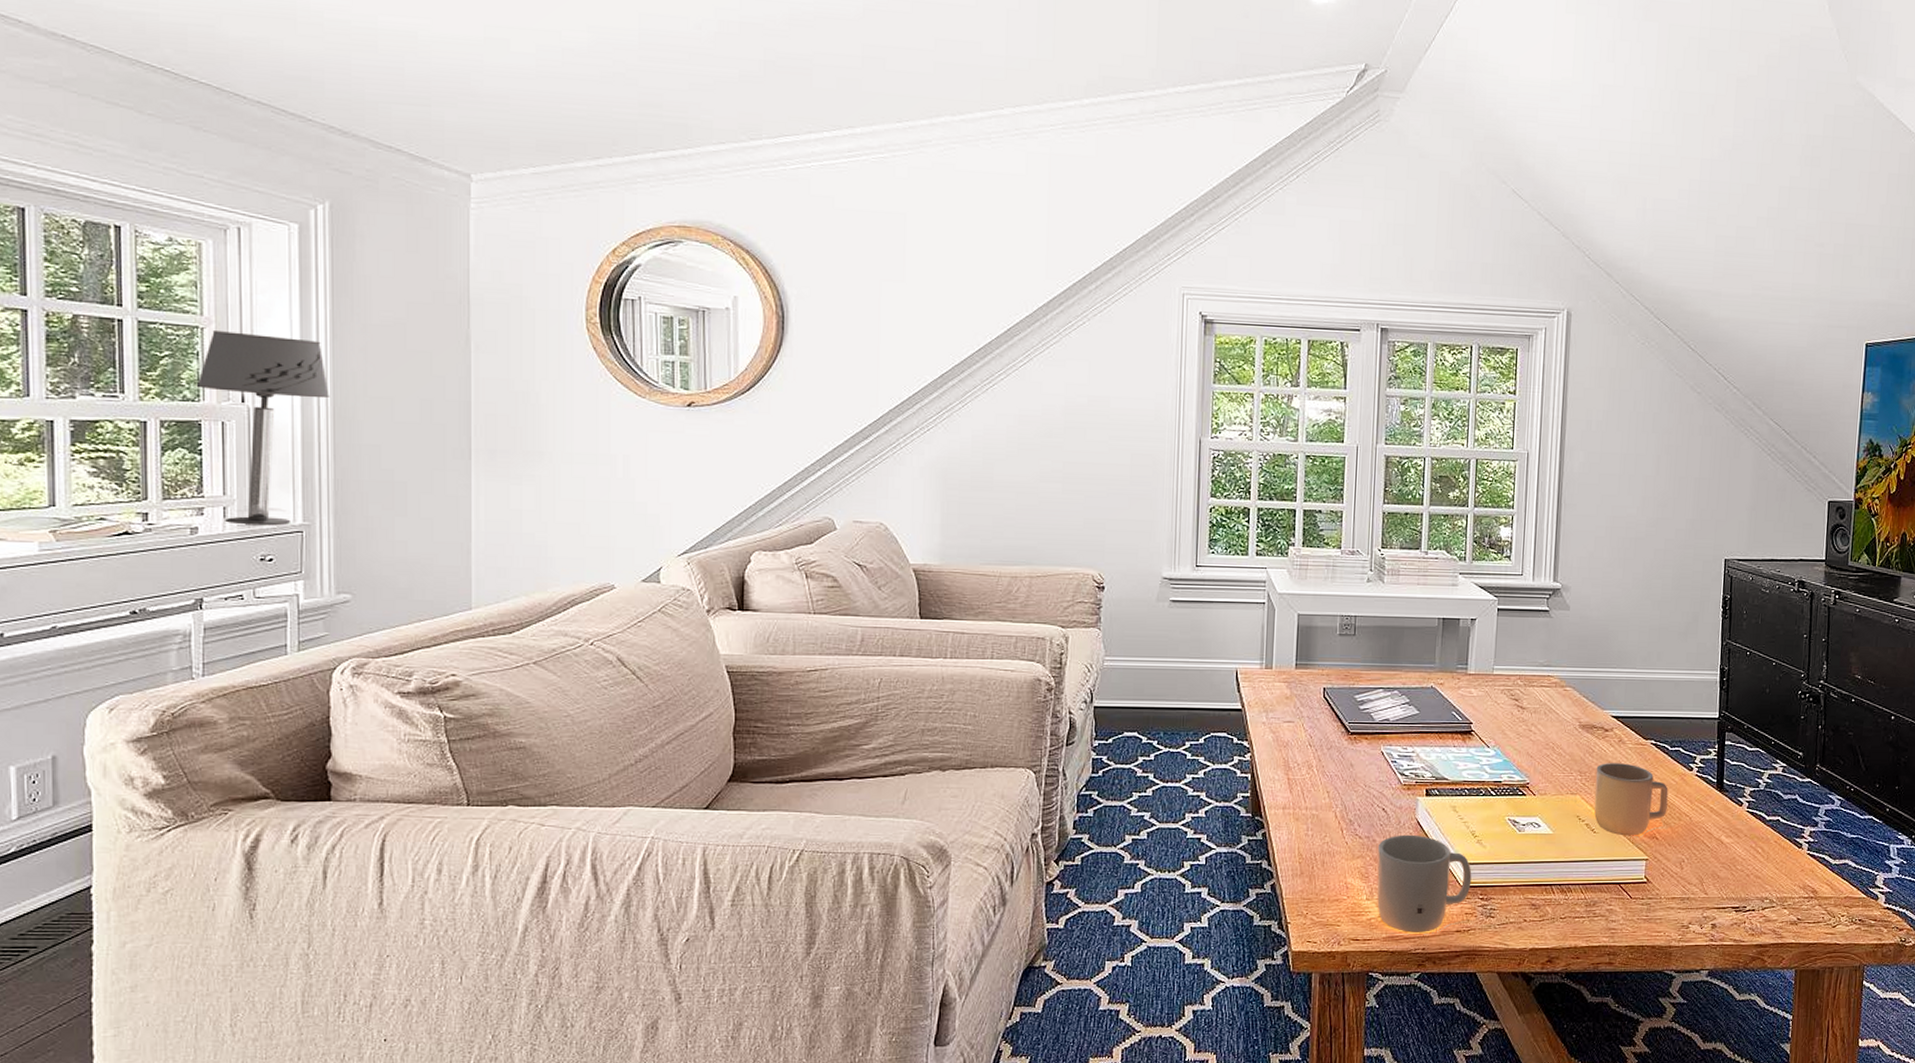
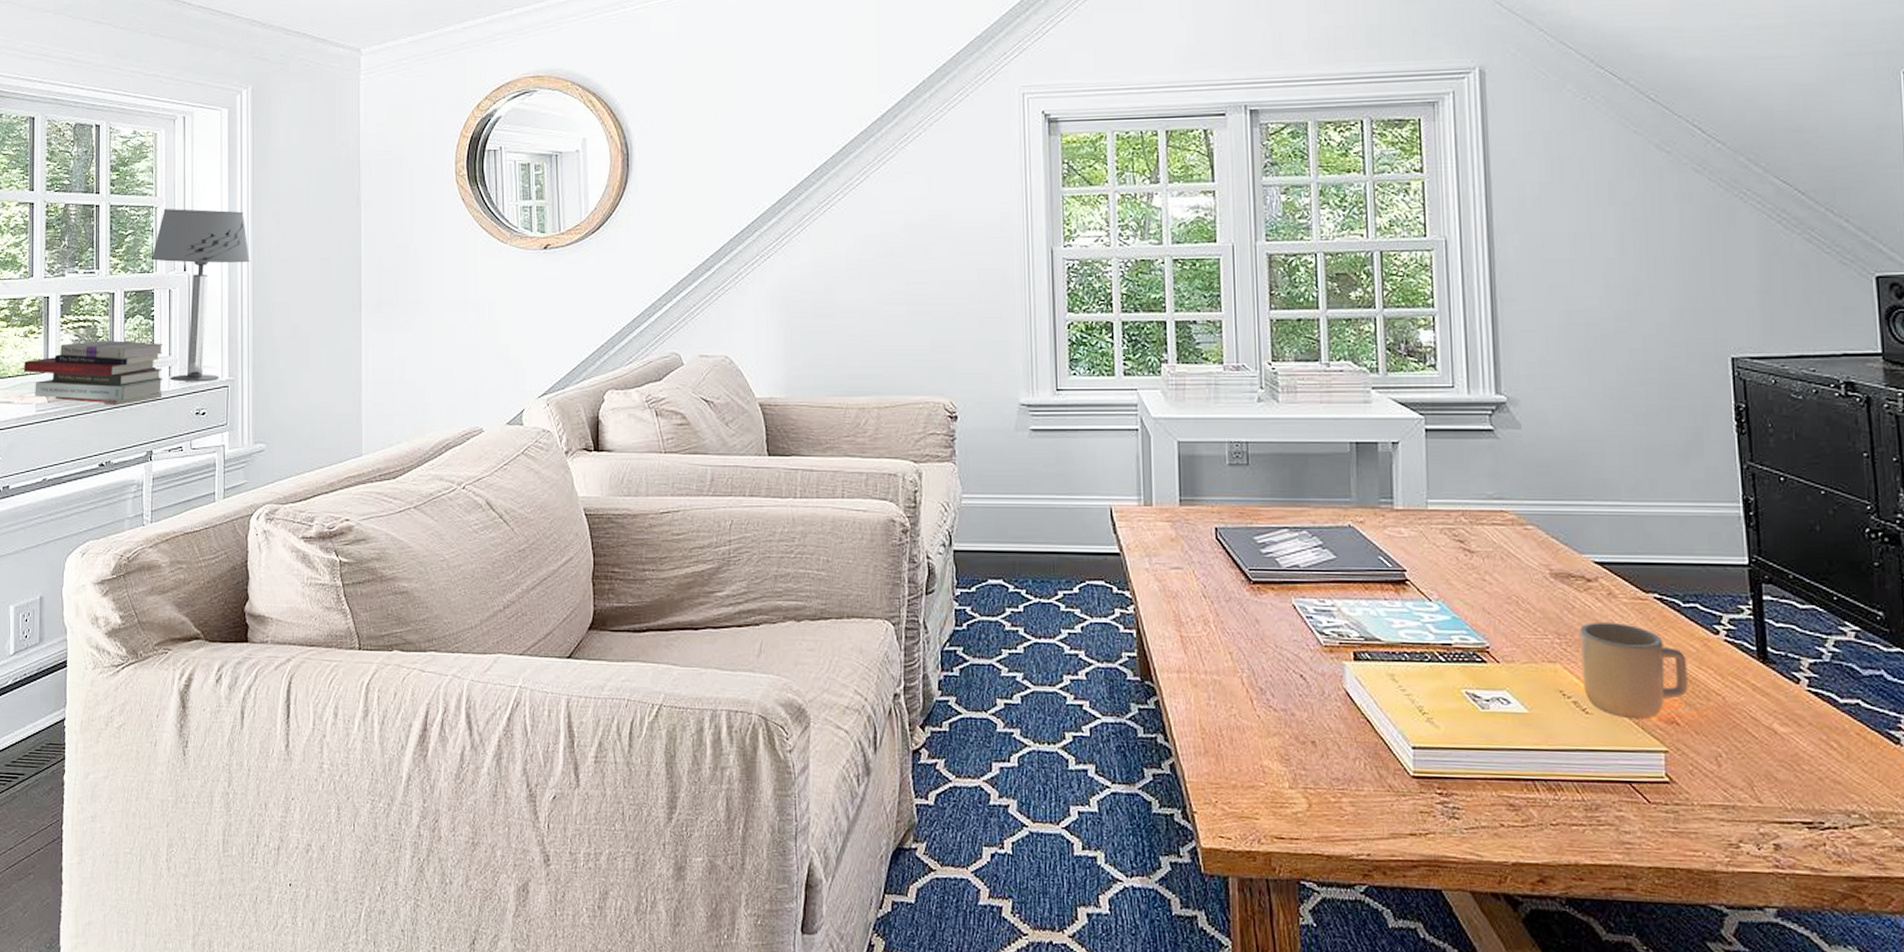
books: none [20,474,217,547] -> present [24,340,164,404]
mug: present [1376,834,1472,933] -> none [1298,708,1424,834]

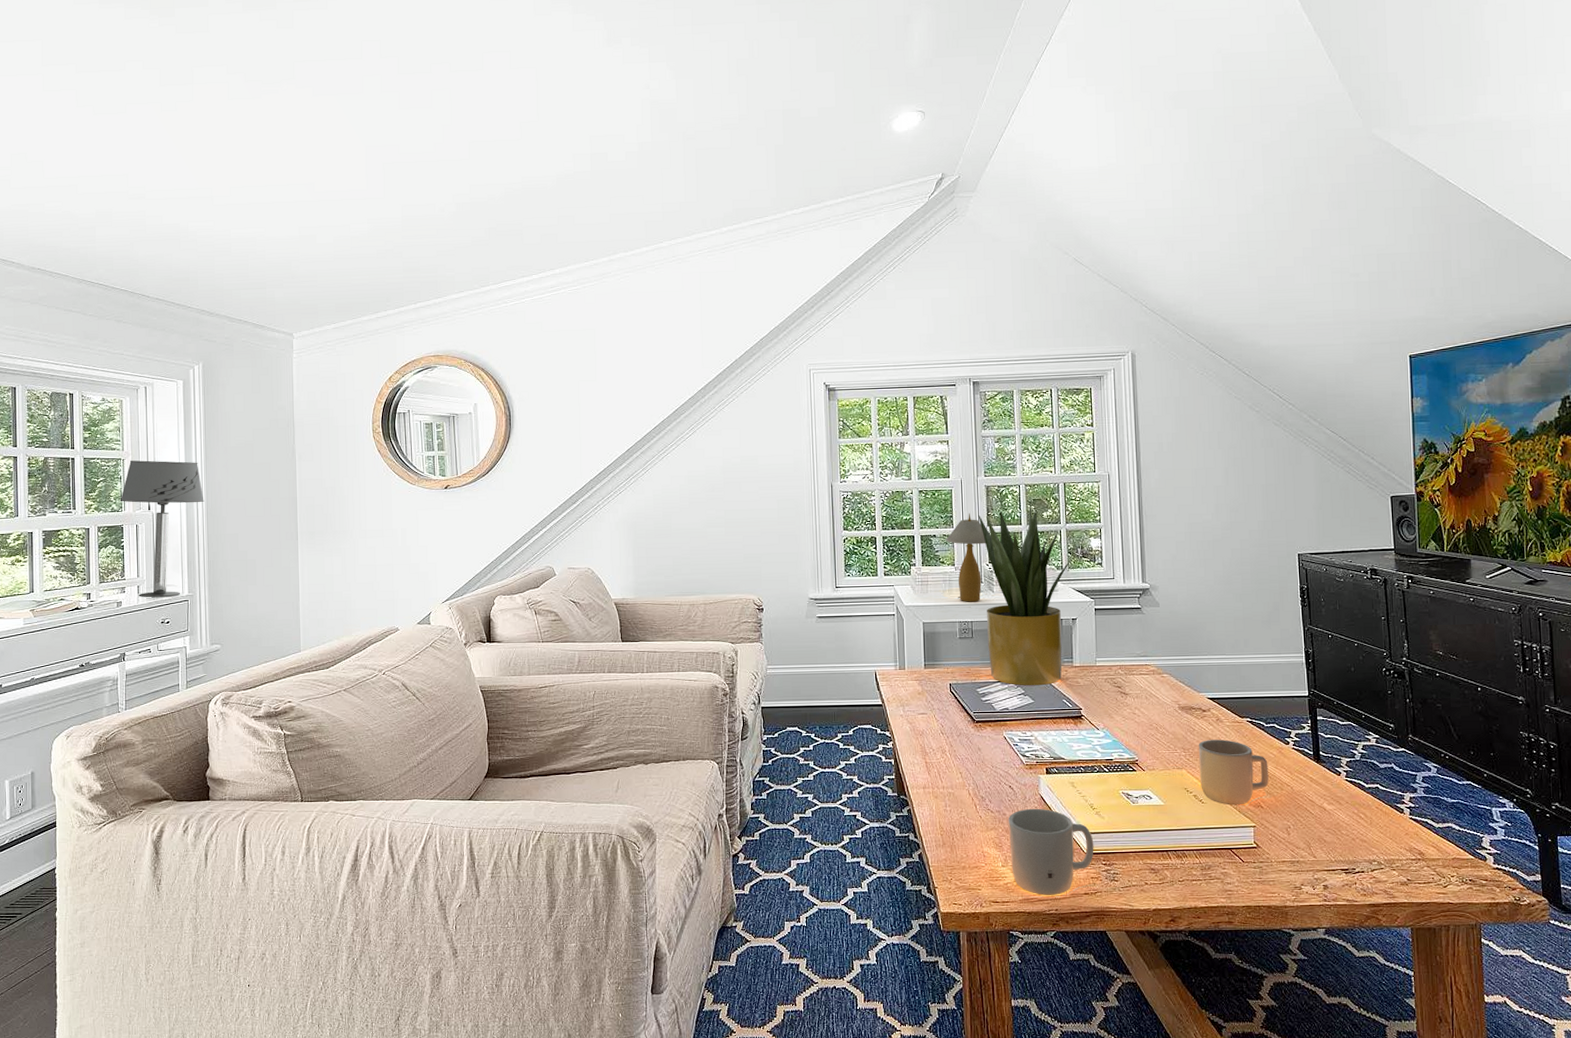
books: present [24,340,164,404] -> none [12,566,133,617]
table lamp: none [1209,290,1267,415] -> present [945,512,986,602]
planter: none [1256,280,1396,536] -> present [978,504,1075,686]
mug: none [1298,708,1424,834] -> present [1008,808,1094,895]

